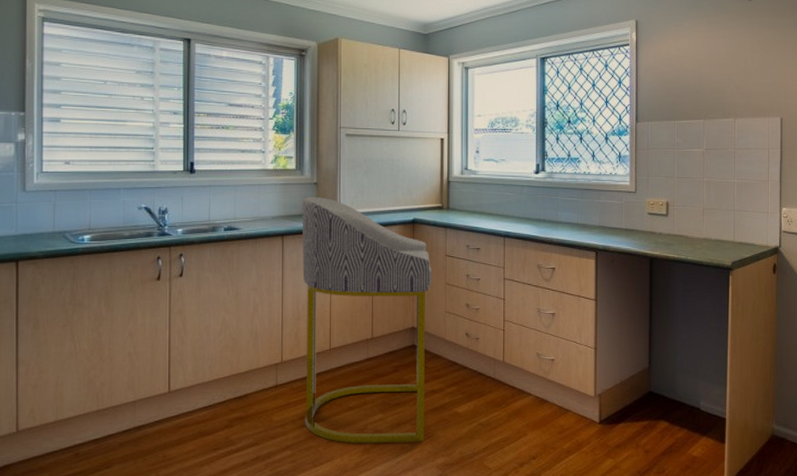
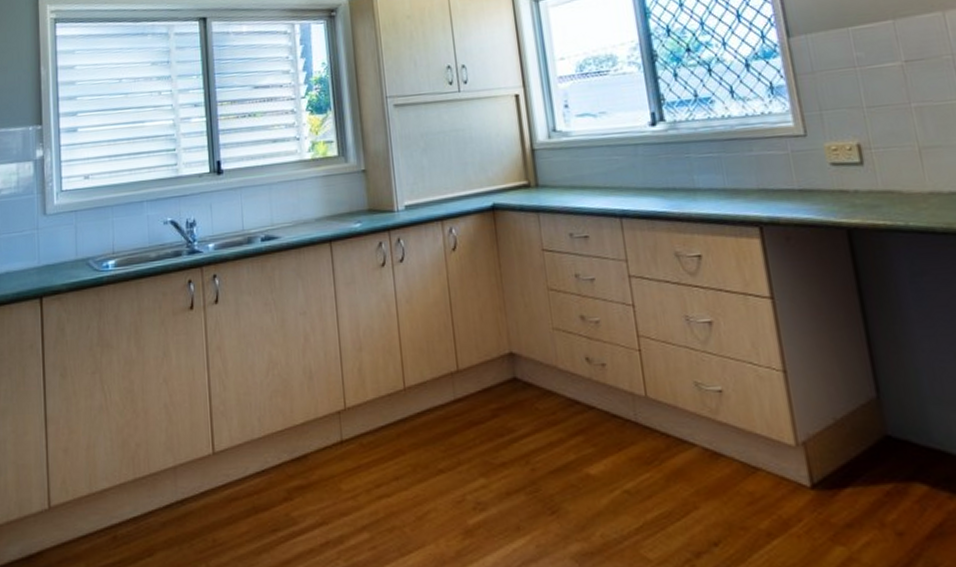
bar stool: present [302,196,432,444] -> none [350,187,547,523]

